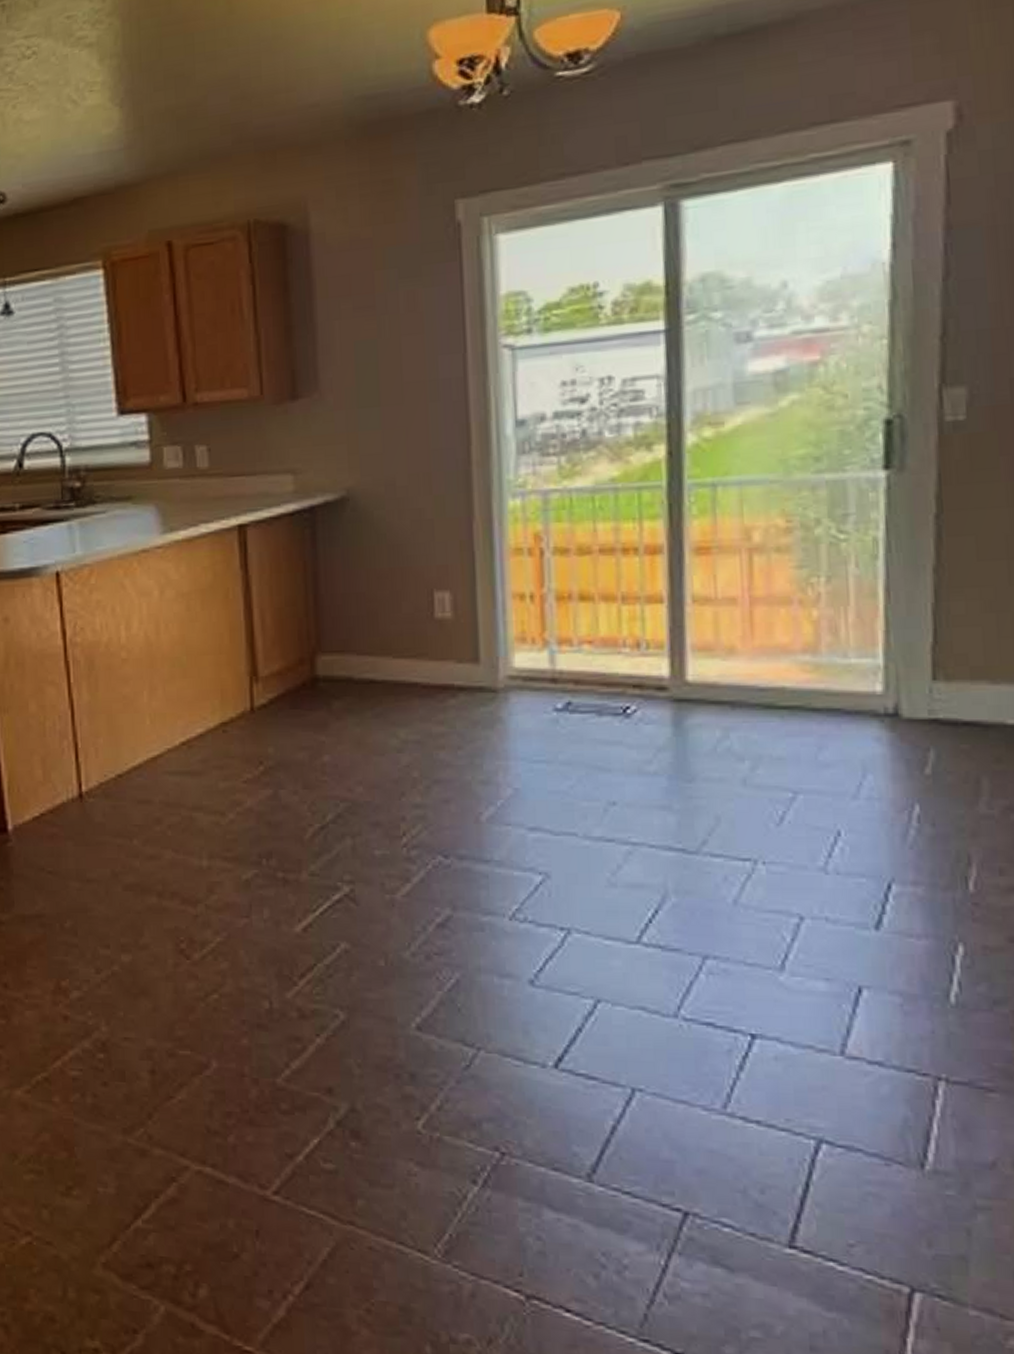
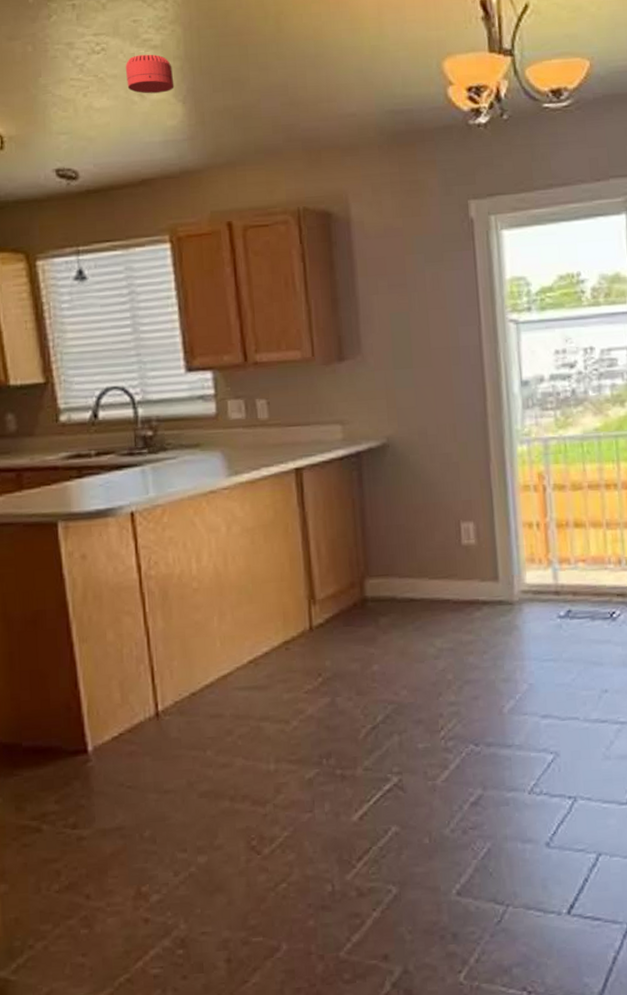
smoke detector: none [57,53,111,100] -> present [125,54,175,94]

